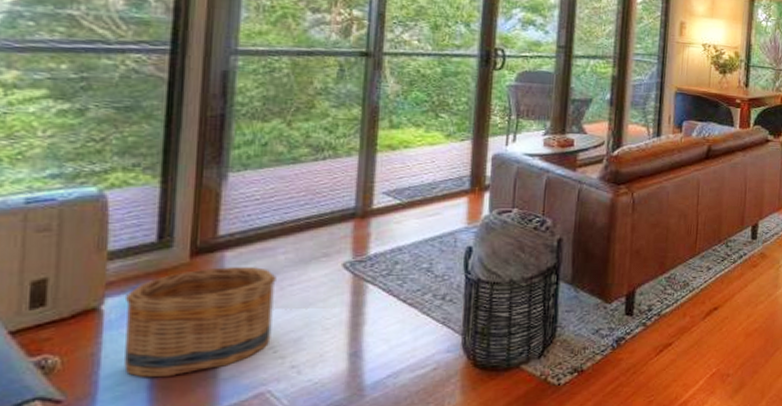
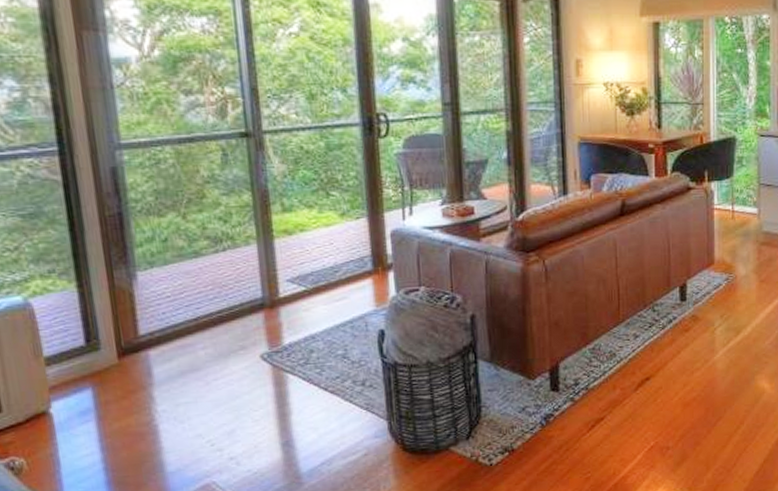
basket: present [124,267,277,378] -> none [67,364,207,475]

